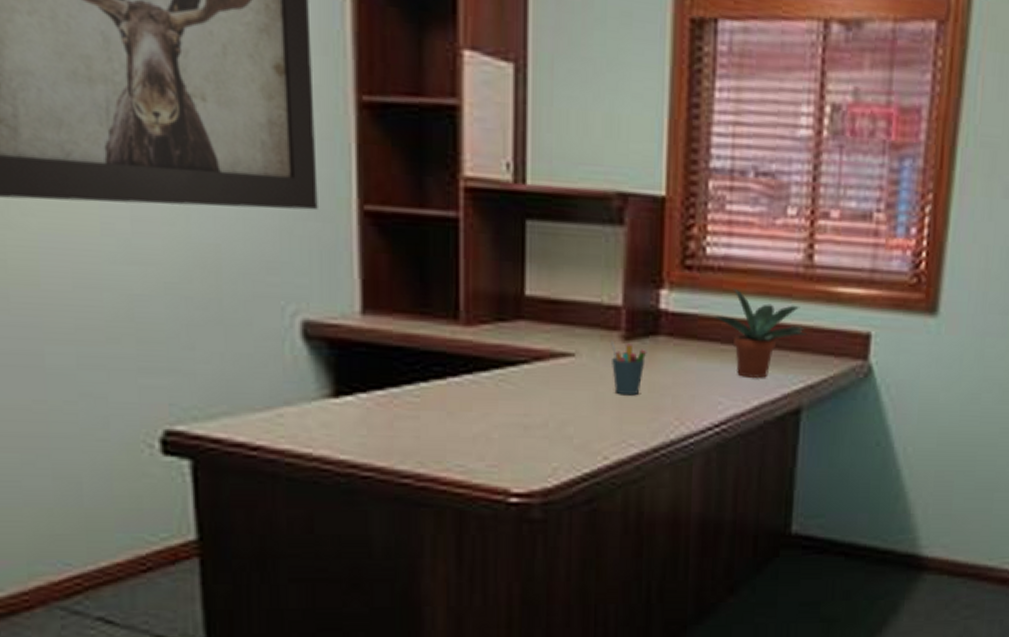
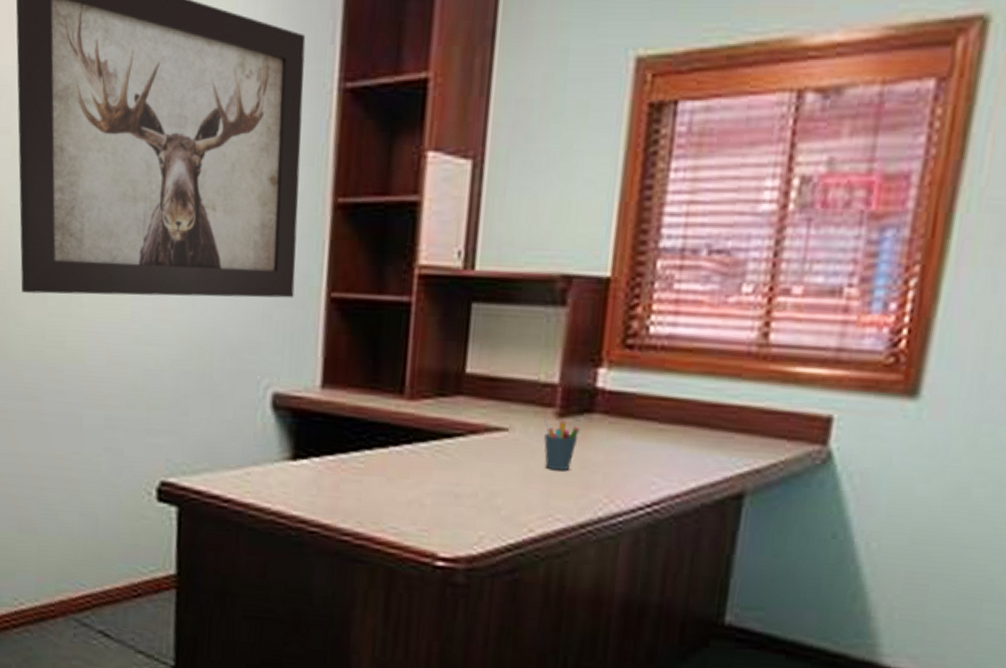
potted plant: present [714,288,807,379] -> none [654,367,757,460]

